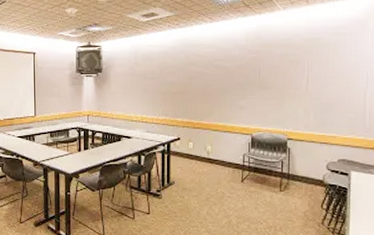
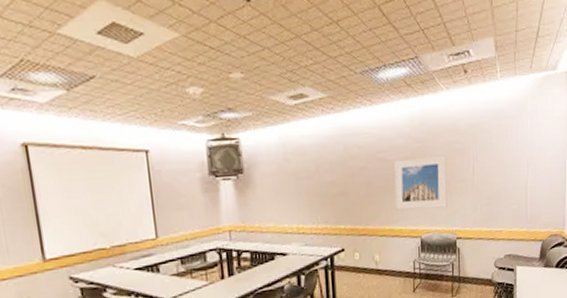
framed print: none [229,66,281,111] -> present [393,155,448,210]

